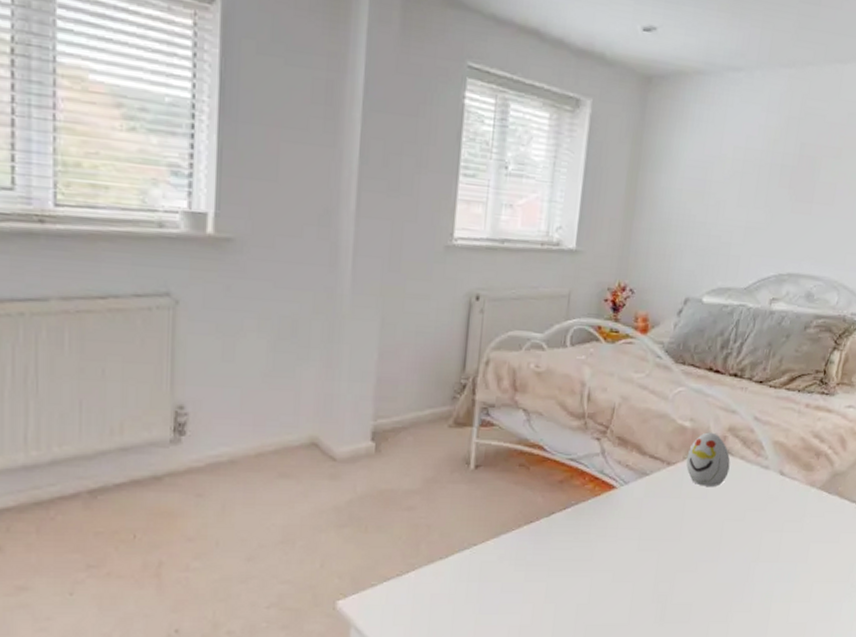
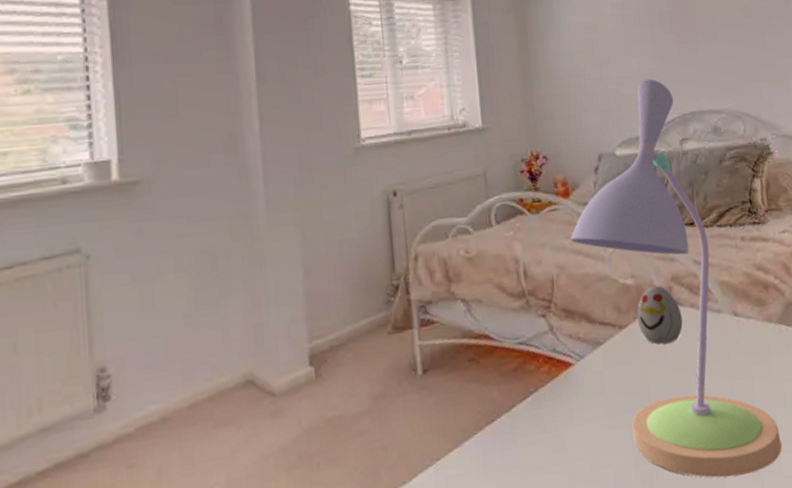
desk lamp: none [638,231,795,614] -> present [570,78,782,478]

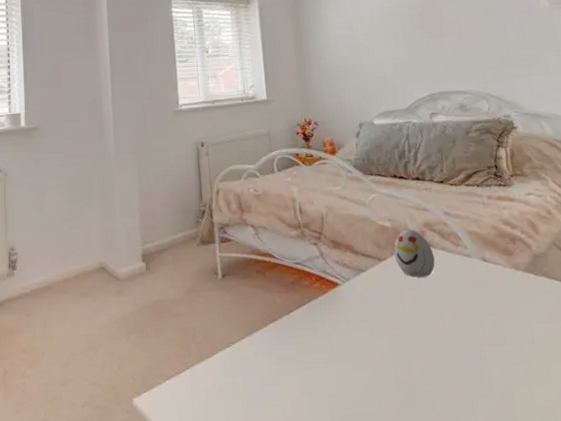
desk lamp: present [570,78,782,478] -> none [336,65,533,399]

